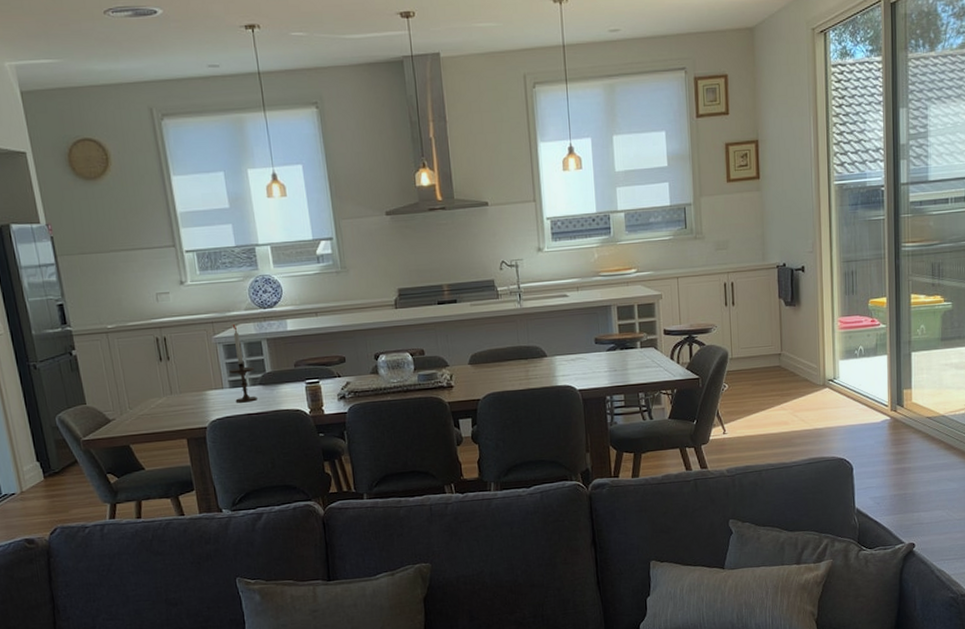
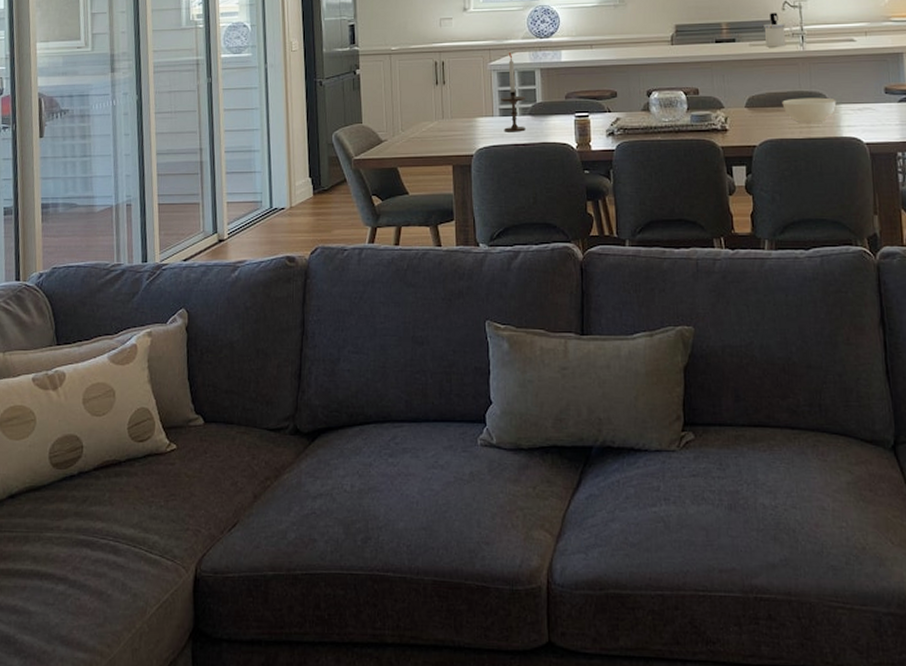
soap dispenser: none [483,272,505,306] -> present [764,13,786,47]
bowl: none [502,350,552,376] -> present [782,97,837,123]

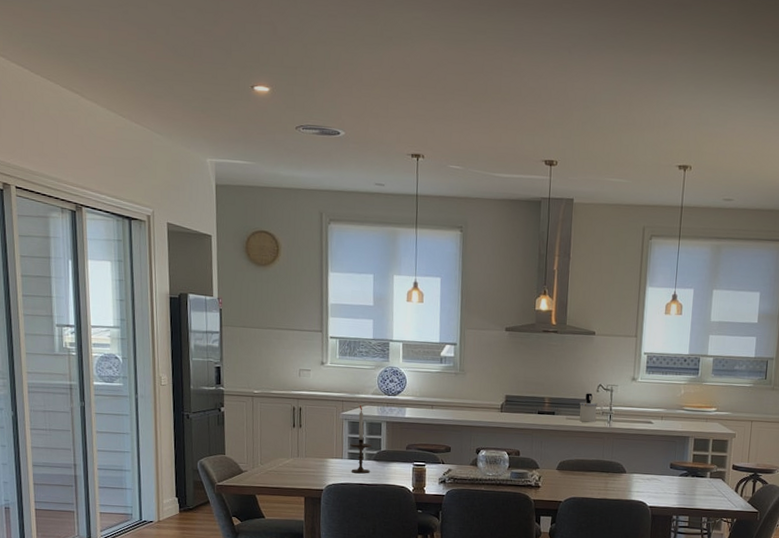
bowl: present [782,97,837,123] -> none [587,465,631,487]

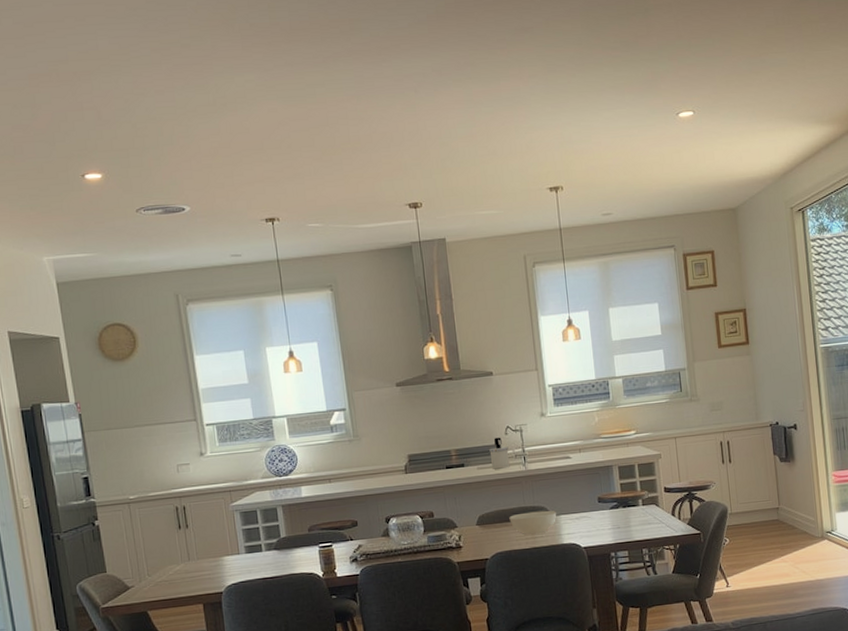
candlestick: present [350,404,373,474] -> none [245,491,272,568]
bowl: none [587,465,631,487] -> present [509,510,557,535]

